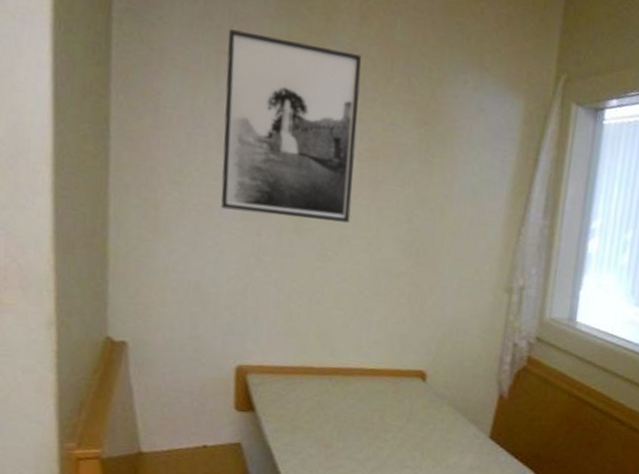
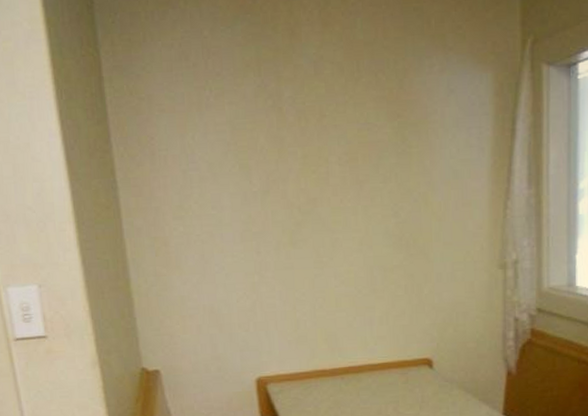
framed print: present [221,29,362,224] -> none [204,62,339,234]

